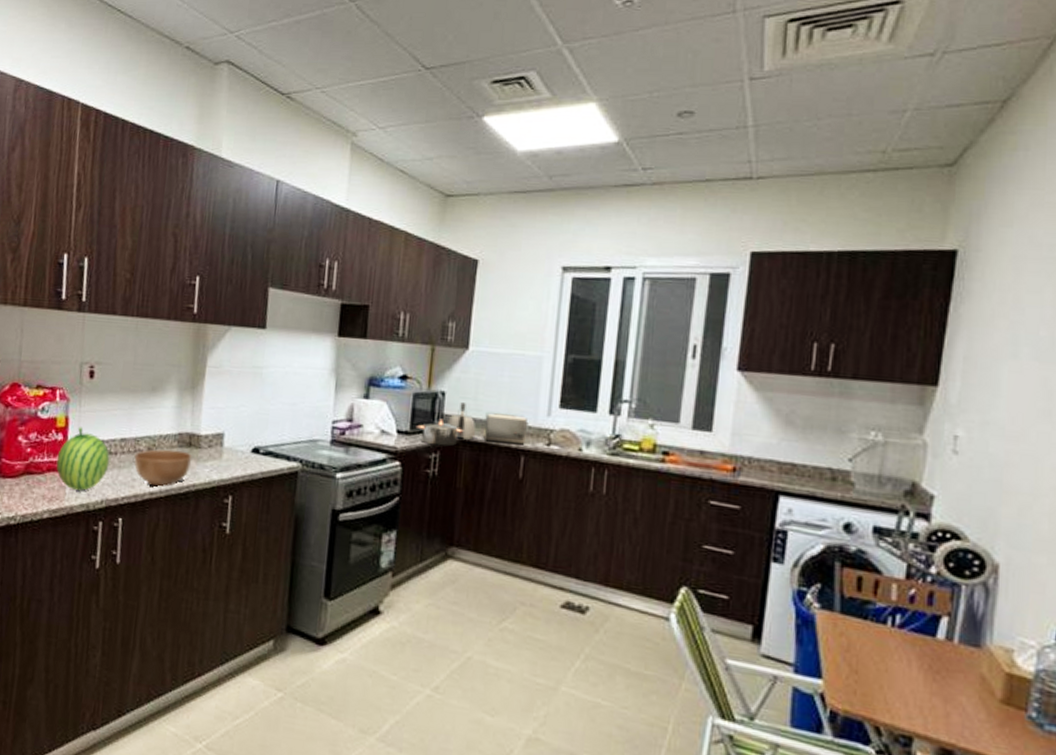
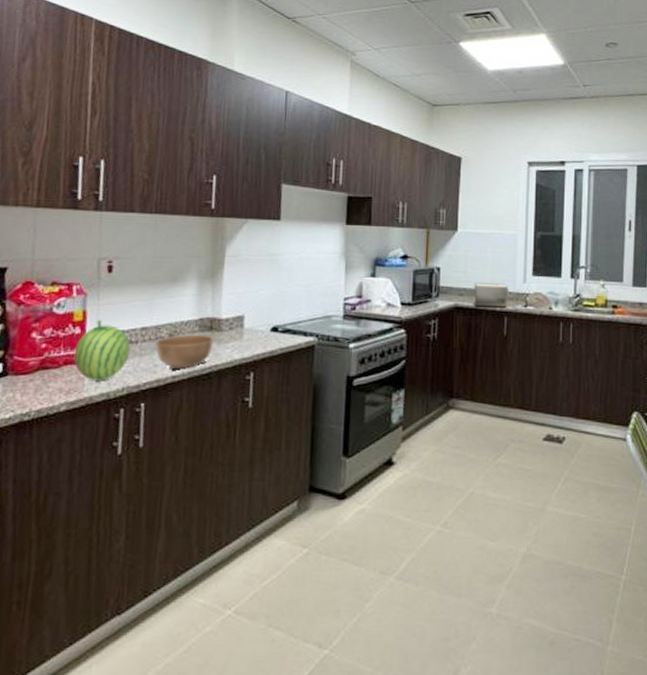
cooking pot: present [415,419,464,447] -> none [417,290,457,314]
kettle: present [448,402,476,440] -> none [443,276,467,306]

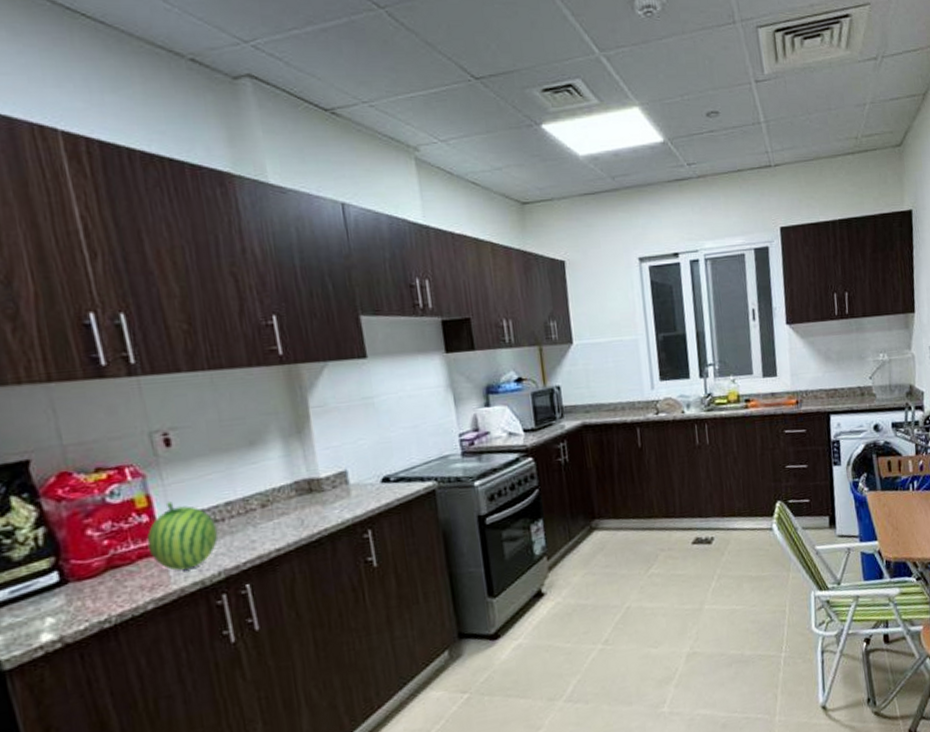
bowl: present [155,334,214,370] -> none [247,498,318,543]
toaster: present [472,282,509,308] -> none [599,392,638,422]

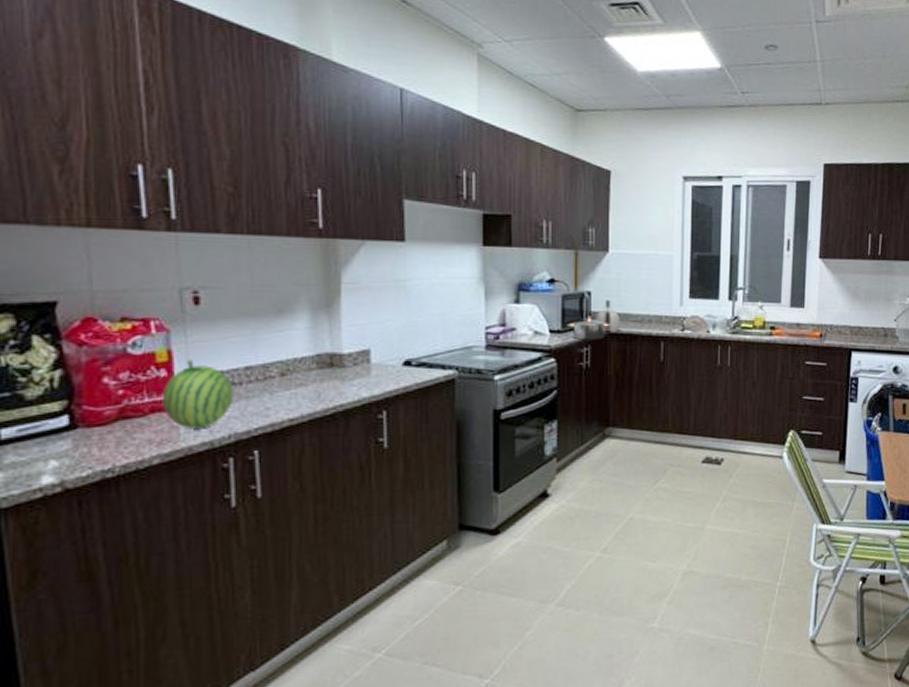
cooking pot: none [540,410,584,436] -> present [566,316,610,340]
kettle: none [568,392,595,425] -> present [595,300,621,332]

